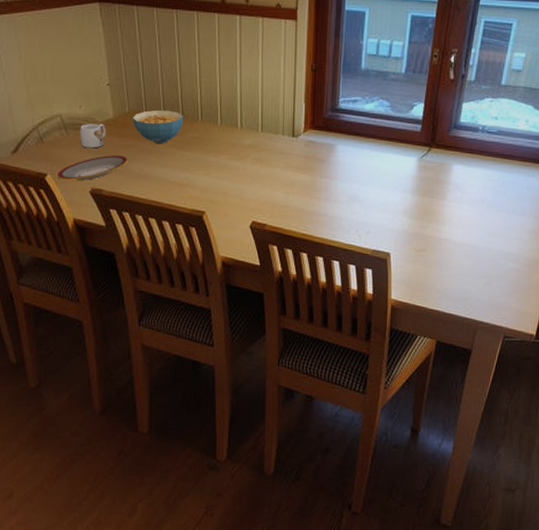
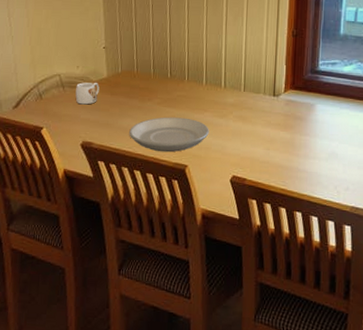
plate: present [57,155,127,180] -> none [52,111,117,134]
cereal bowl: present [132,109,184,143] -> none [123,70,172,101]
plate: none [141,160,226,199] -> present [129,117,209,153]

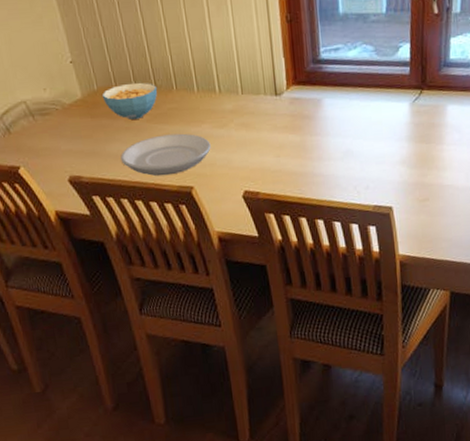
mug: present [75,82,100,105] -> none [48,105,77,134]
cereal bowl: none [123,70,172,101] -> present [101,82,158,120]

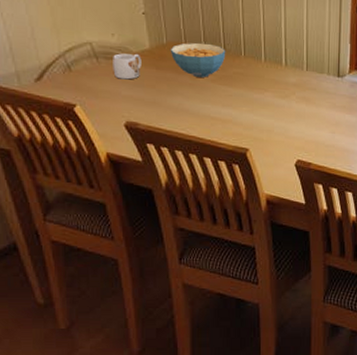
mug: none [48,105,77,134] -> present [113,53,142,80]
plate: present [120,133,211,177] -> none [181,96,271,135]

